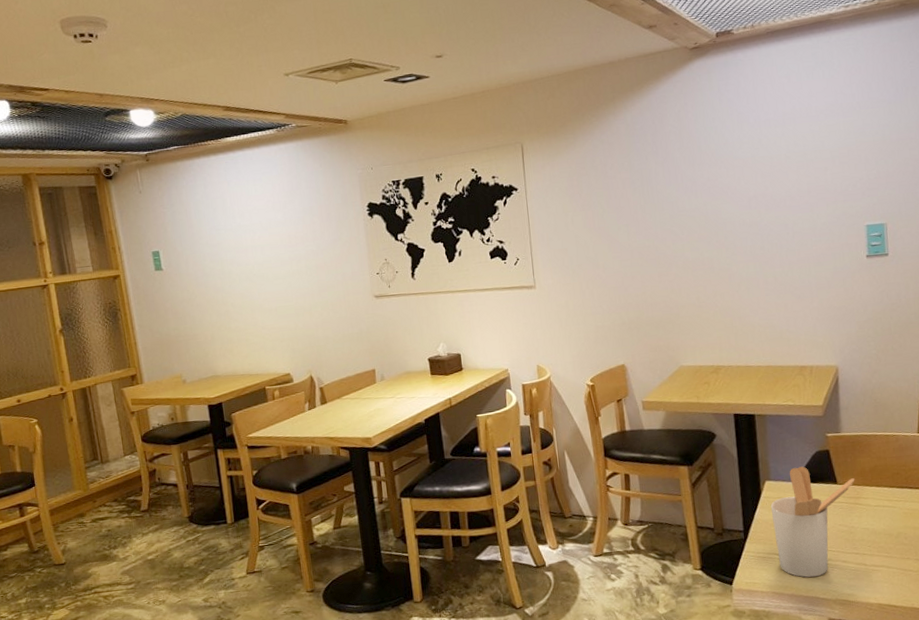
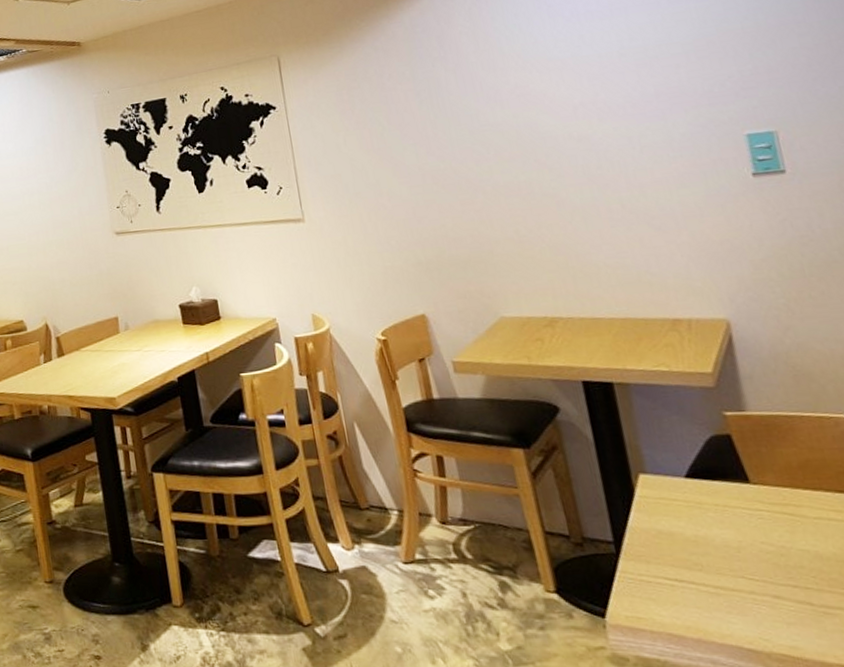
utensil holder: present [770,466,855,578] -> none [650,456,778,616]

